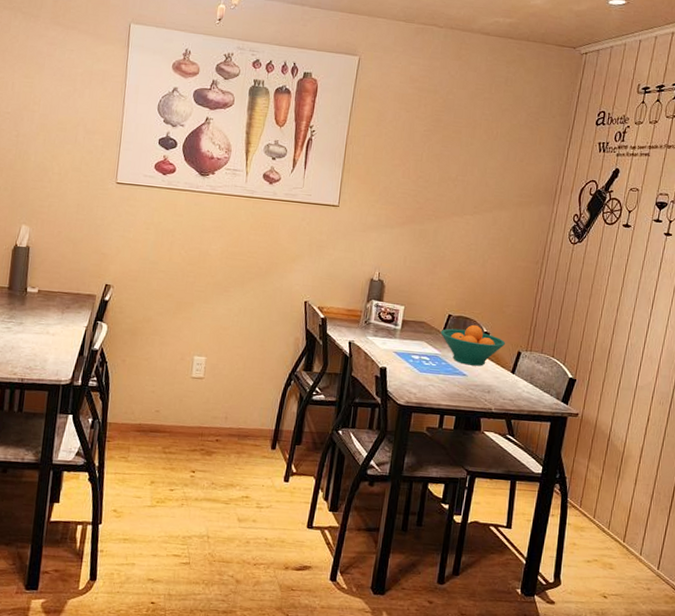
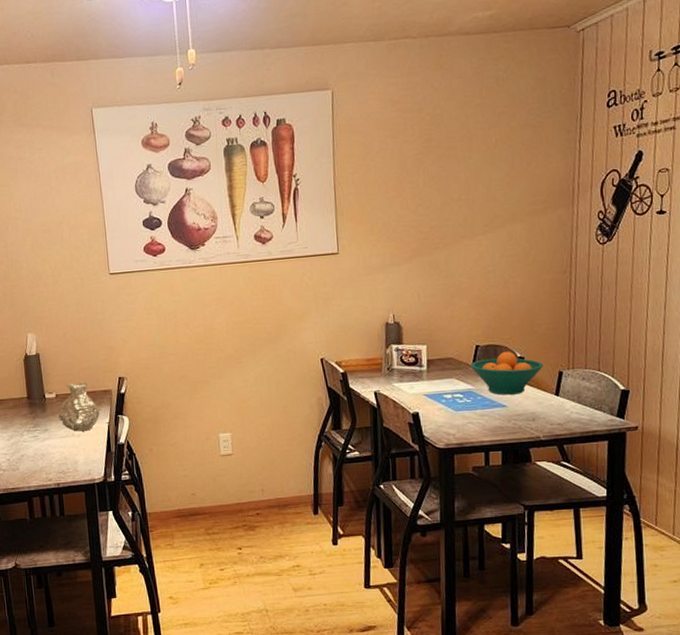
vase: none [36,281,80,331] -> present [58,381,100,432]

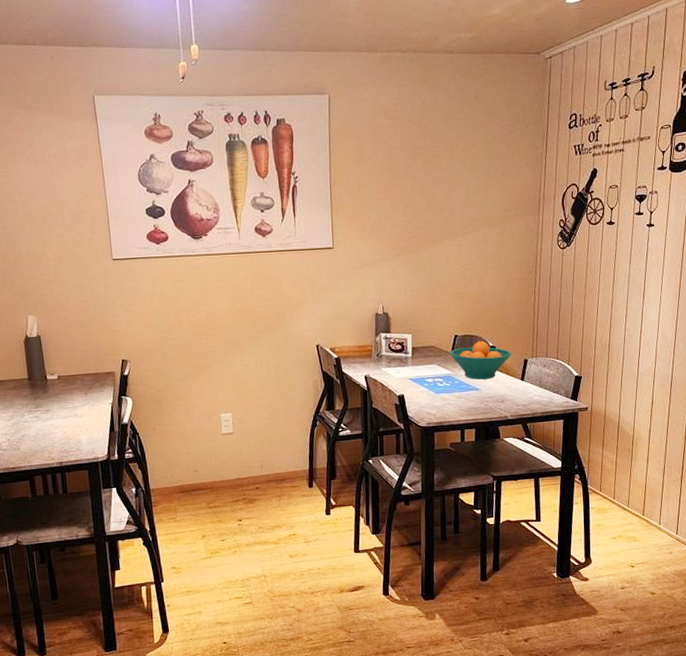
vase: present [58,381,100,432] -> none [60,363,103,412]

